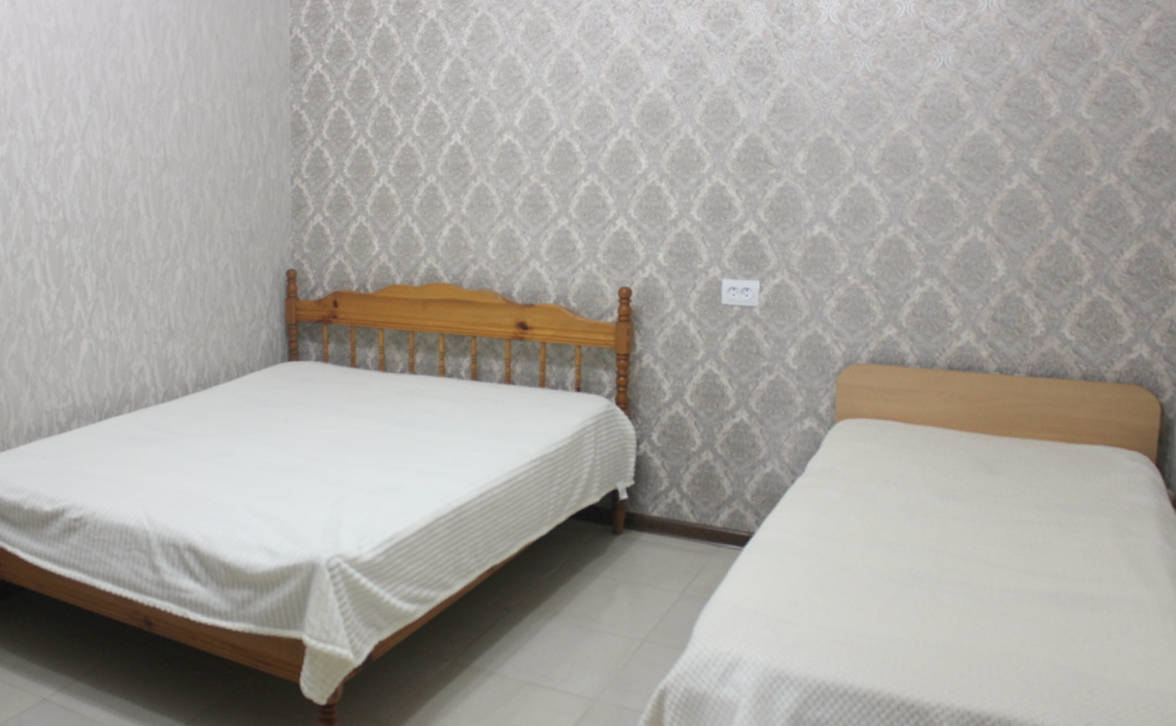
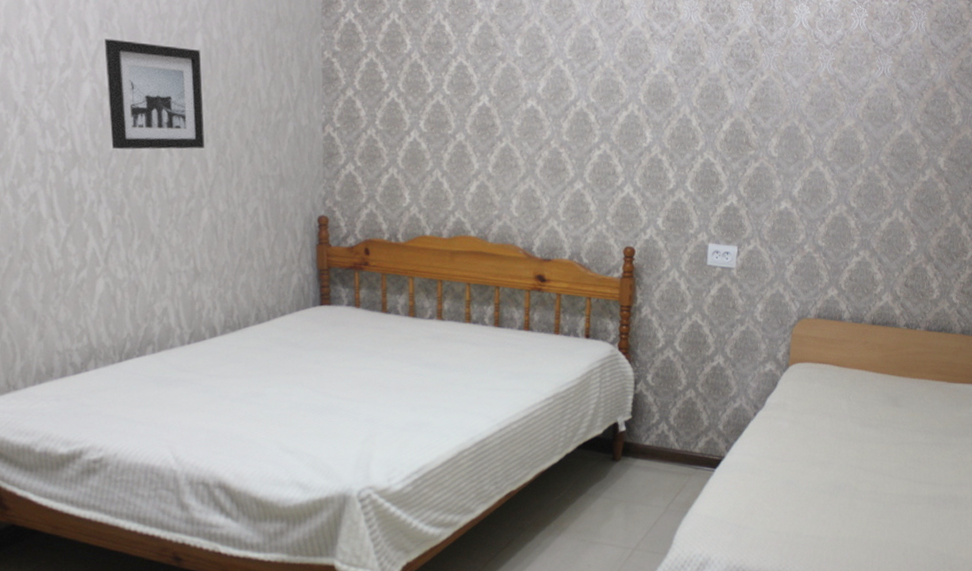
wall art: none [93,112,180,216] -> present [104,39,205,150]

